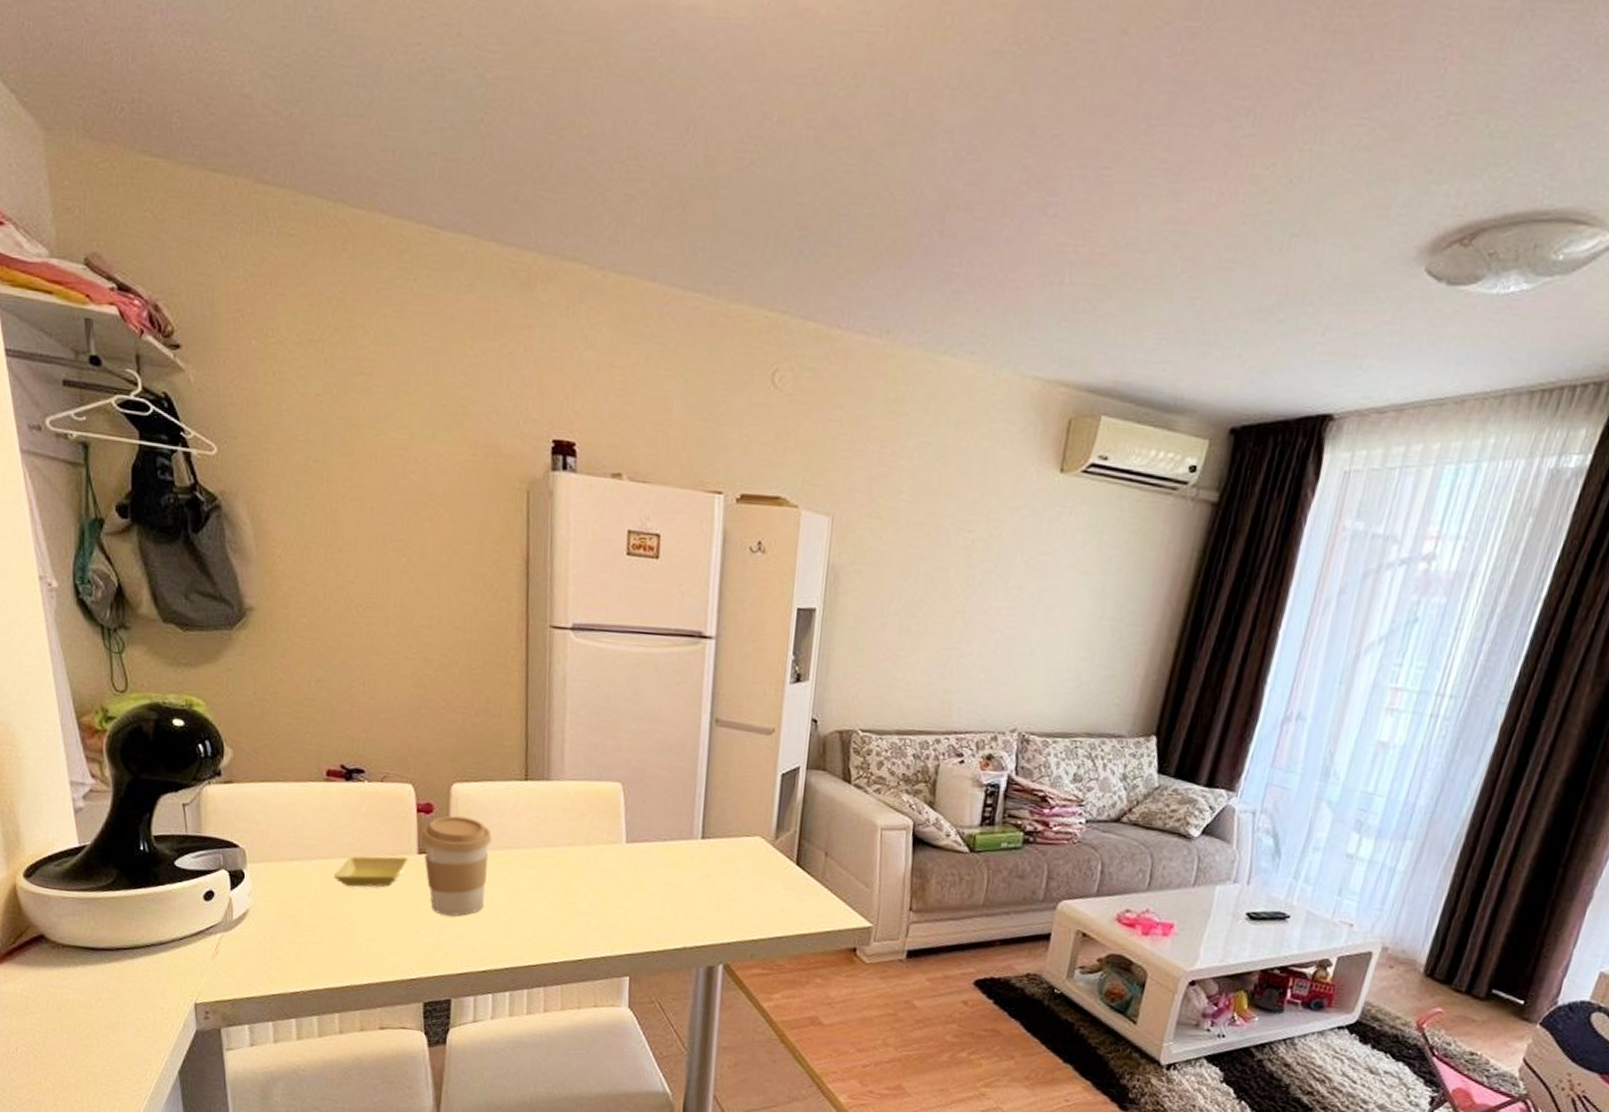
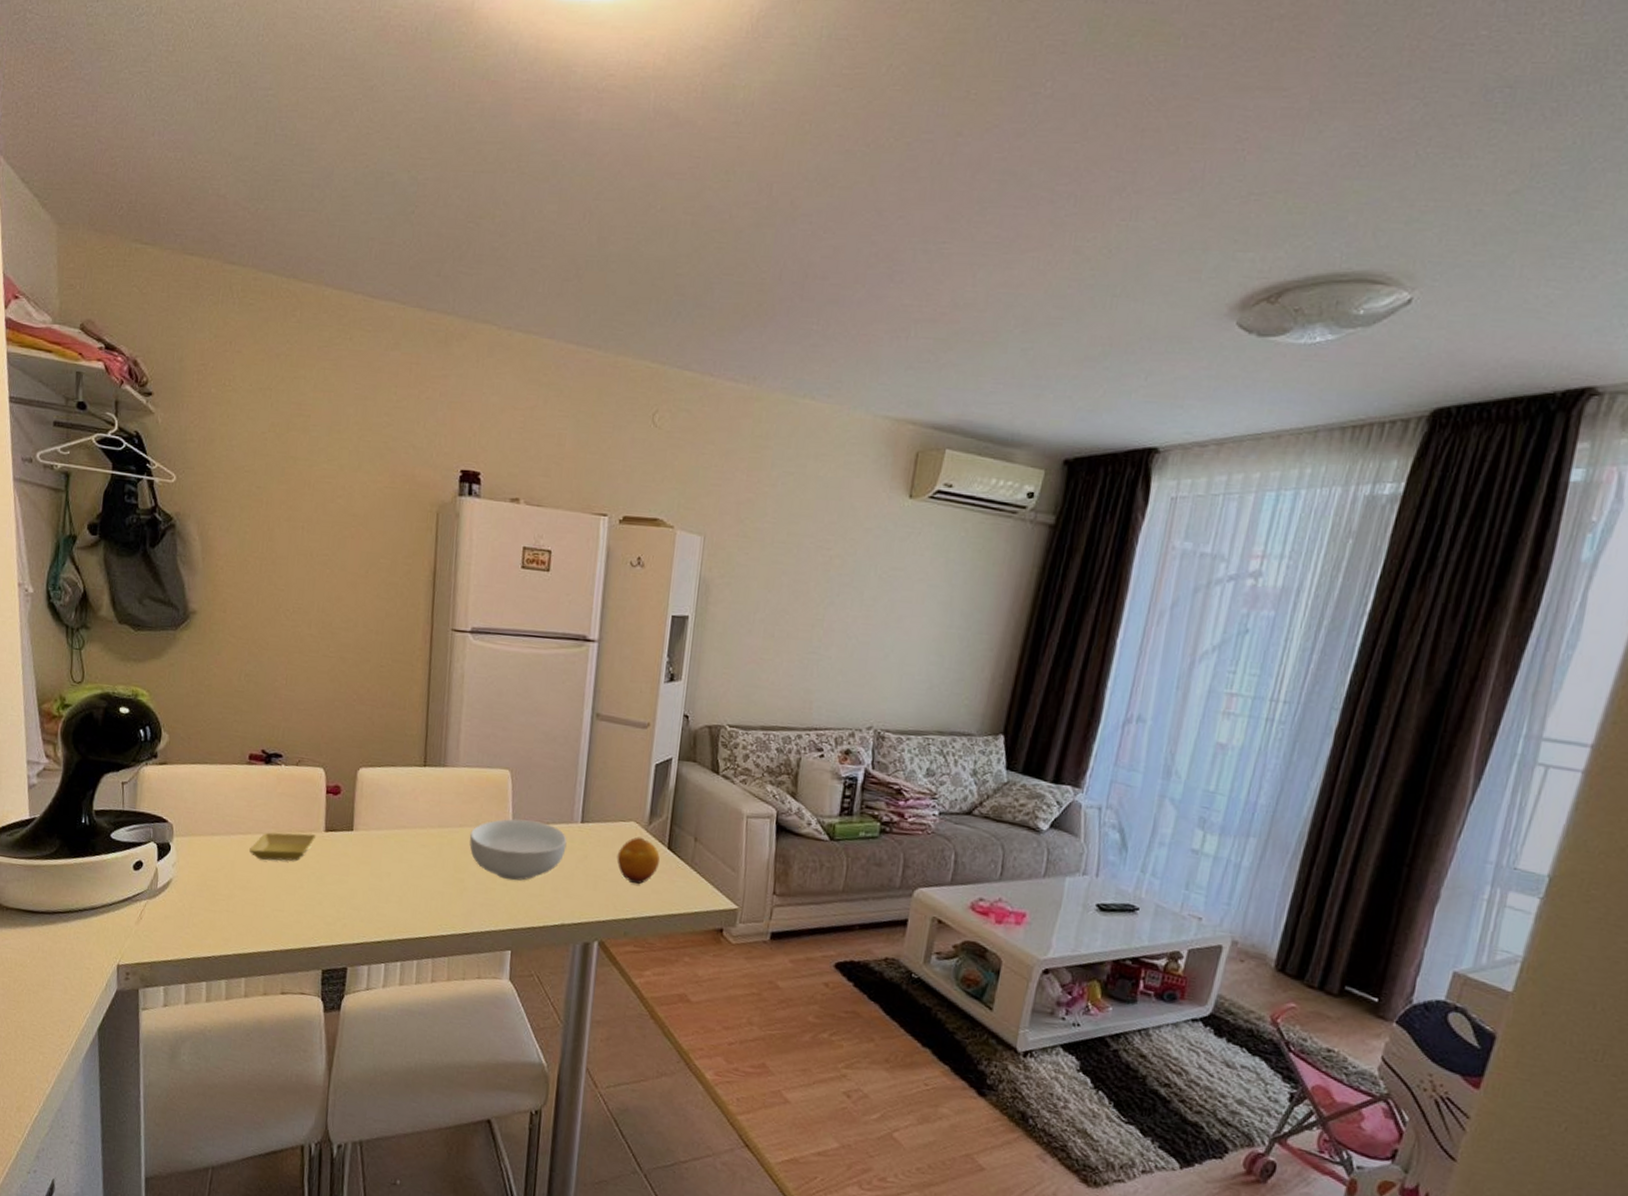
coffee cup: present [421,815,492,916] -> none [329,797,392,890]
cereal bowl: none [580,836,687,903] -> present [469,818,567,881]
fruit: none [741,852,788,903] -> present [617,837,660,884]

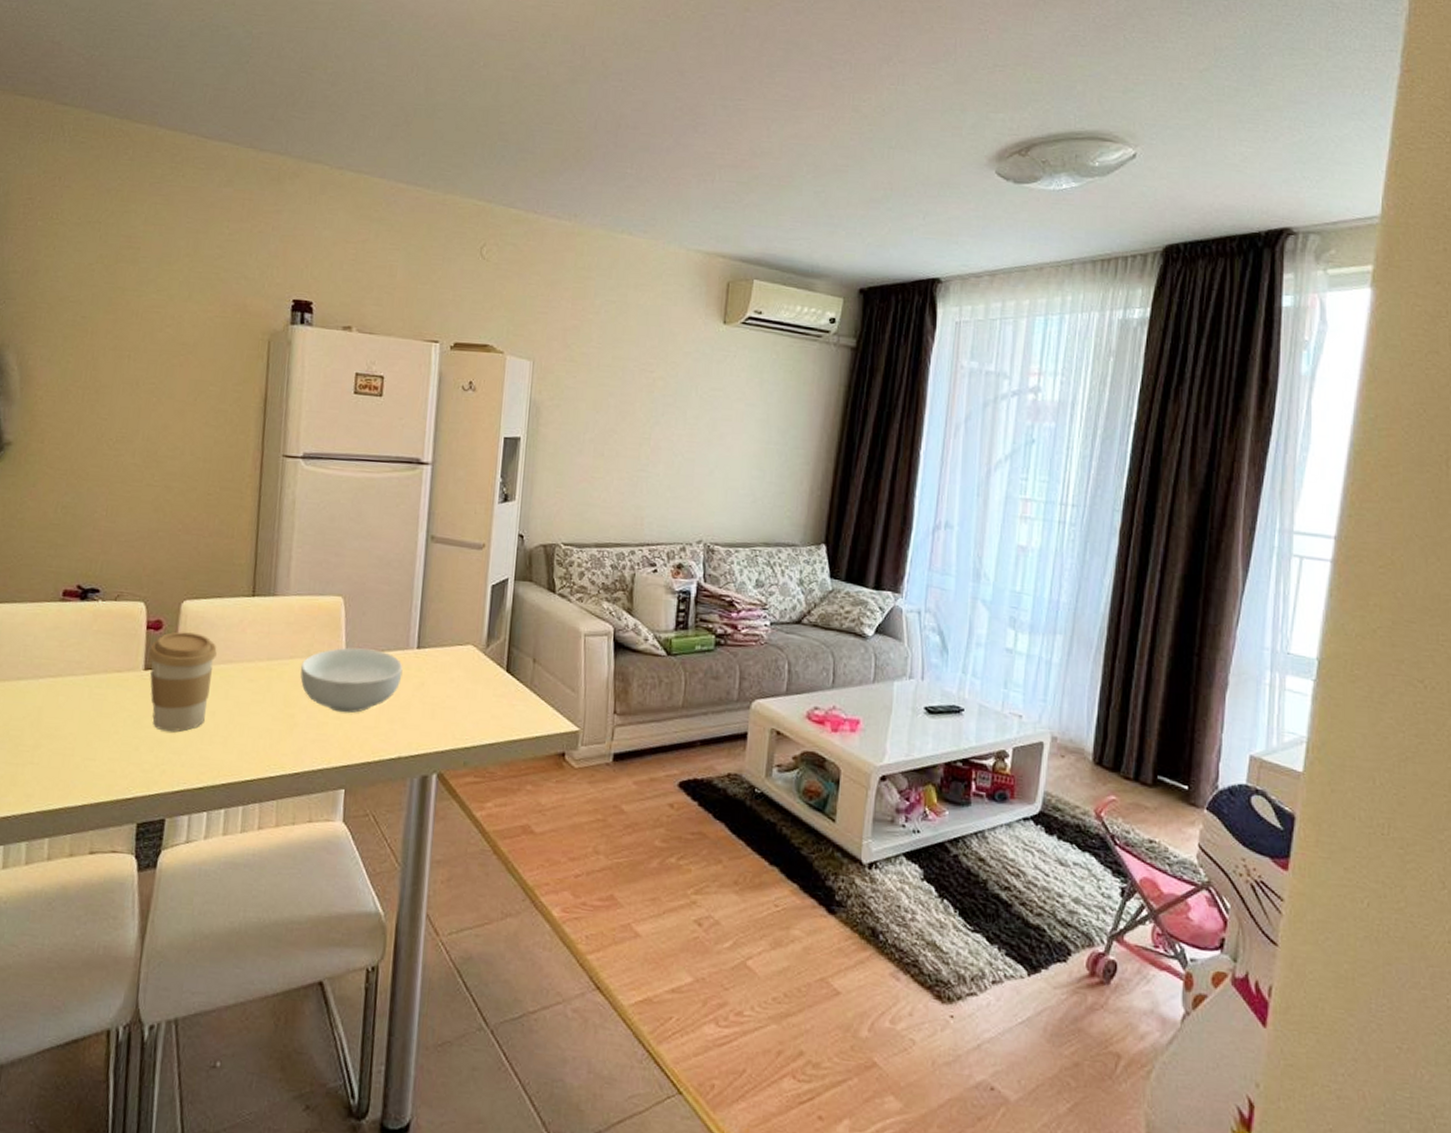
saucer: present [249,832,317,861] -> none [59,673,135,705]
coffee cup: none [329,797,392,890] -> present [148,631,217,732]
fruit: present [617,837,660,884] -> none [454,660,499,711]

